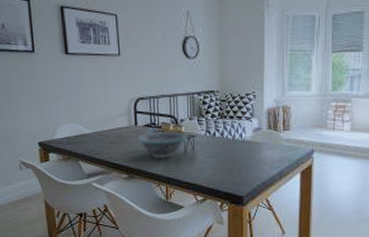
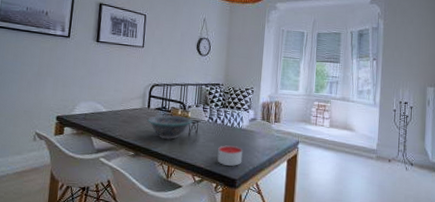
candle: none [220,160,249,182] -> present [217,145,243,166]

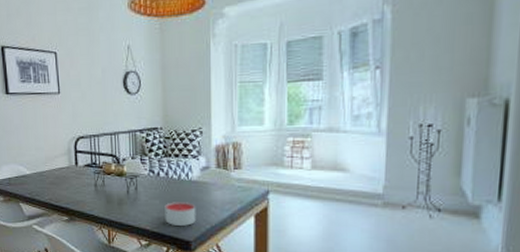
decorative bowl: present [147,115,193,140] -> none [77,171,130,200]

